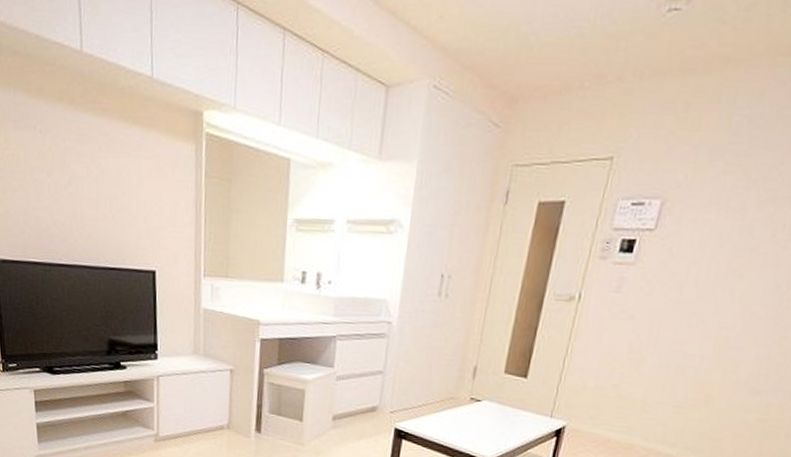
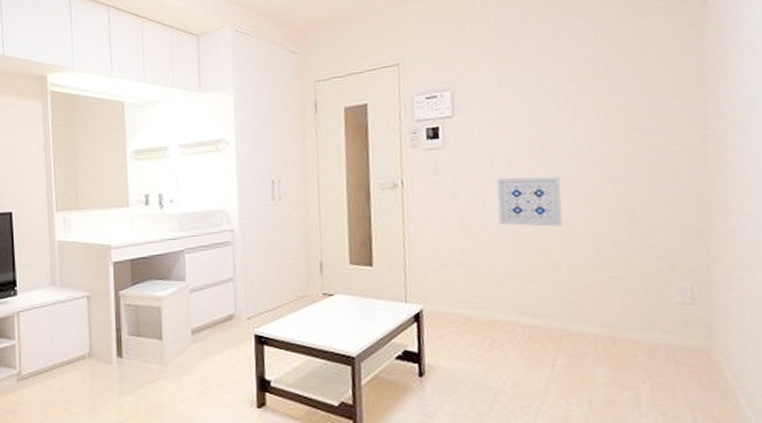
wall art: none [667,306,745,364] -> present [496,176,563,227]

